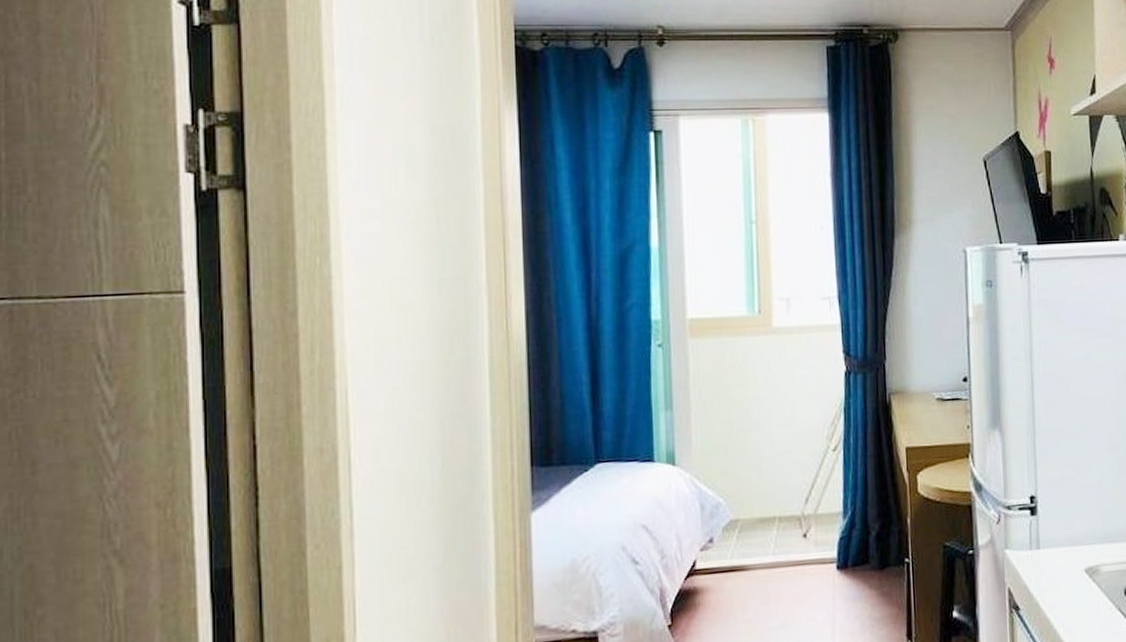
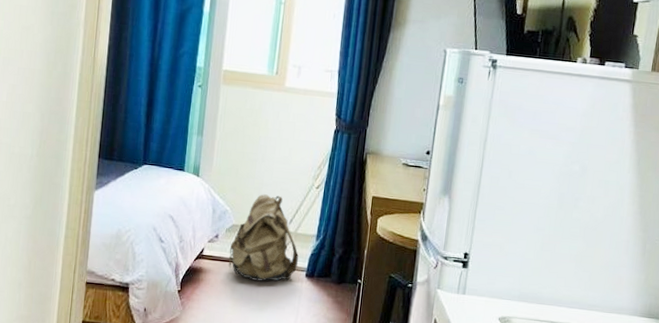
backpack: none [731,470,824,590] -> present [228,194,299,281]

